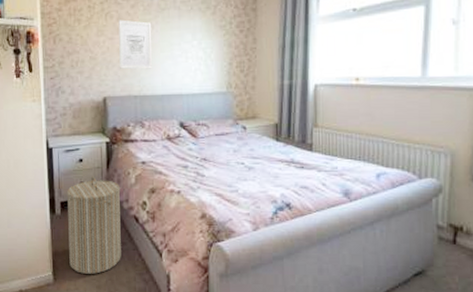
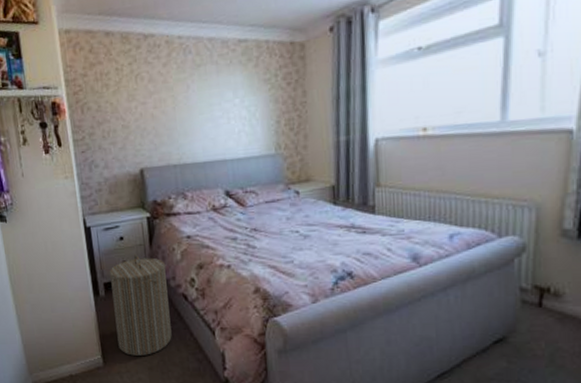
wall art: present [118,20,153,70] -> none [150,81,191,136]

